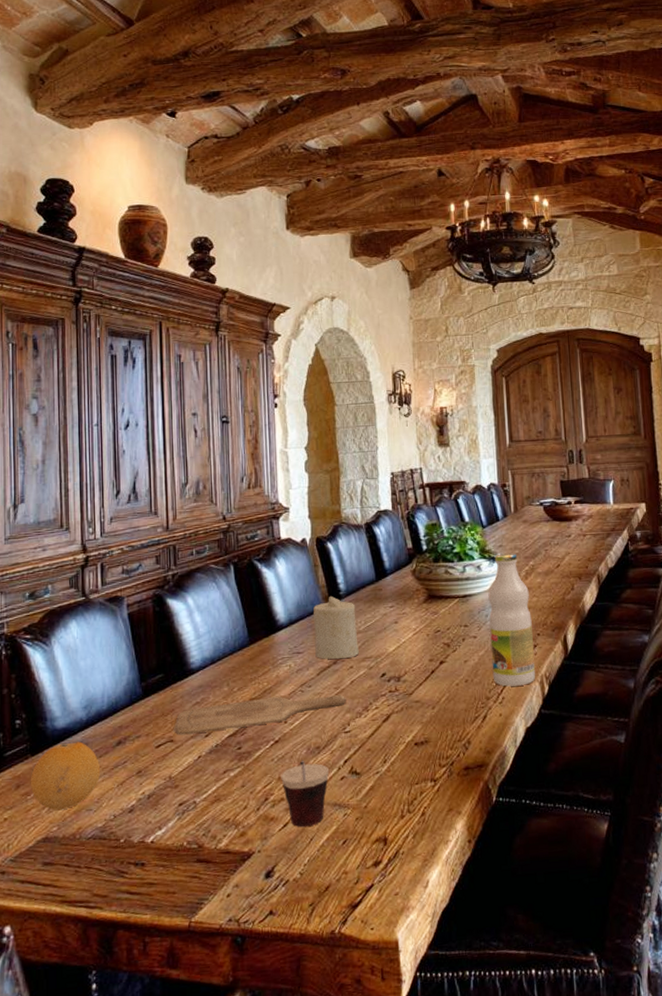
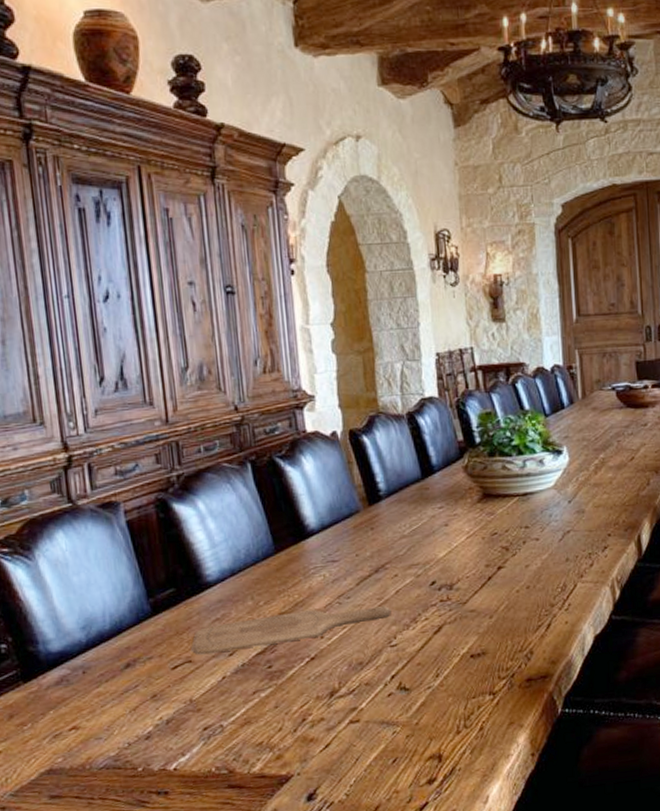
fruit: present [30,741,101,811] -> none [24,665,109,741]
cup: present [281,760,330,828] -> none [319,677,375,748]
candle: present [313,595,359,659] -> none [349,496,404,568]
bottle: present [488,553,536,687] -> none [552,445,606,592]

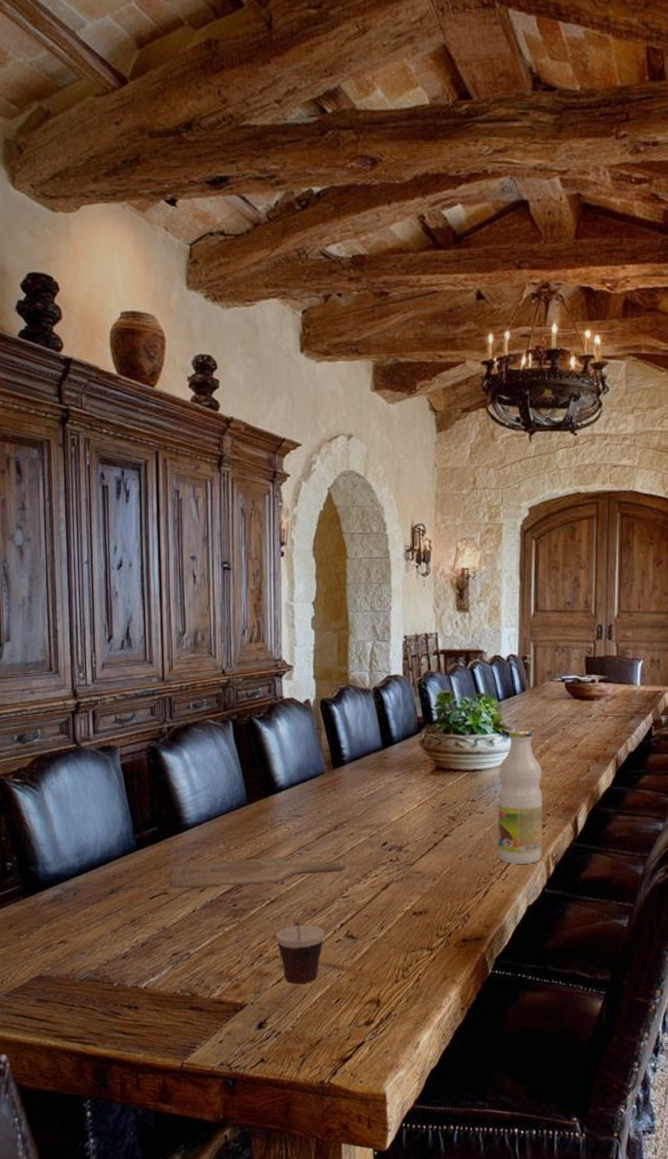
cup: none [319,677,375,748] -> present [276,921,326,985]
bottle: none [552,445,606,592] -> present [497,729,543,864]

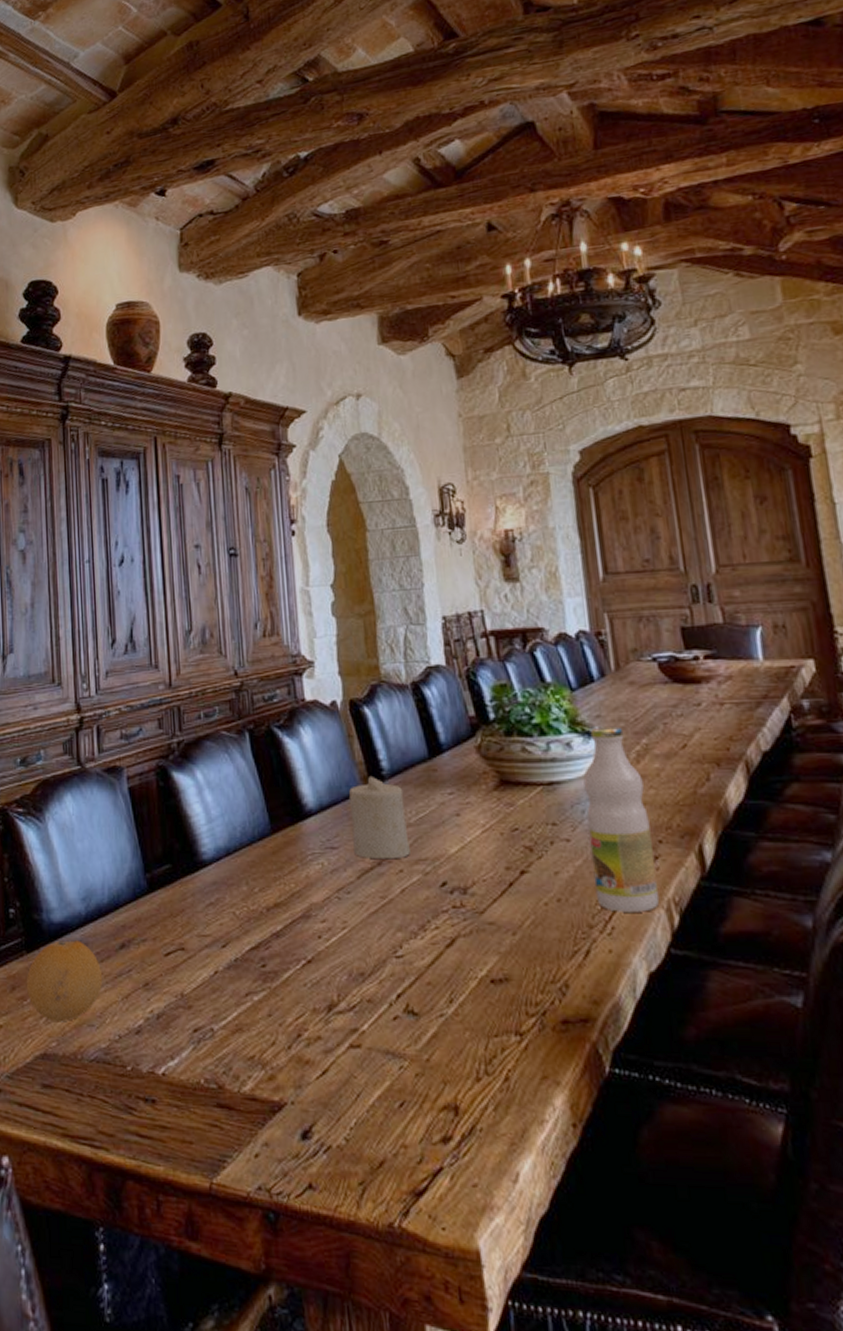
fruit: none [22,888,94,952] -> present [26,940,103,1022]
cutting board: present [168,858,345,889] -> none [185,903,397,943]
cup: present [276,921,326,985] -> none [316,988,378,1079]
candle: none [315,760,360,825] -> present [349,775,410,860]

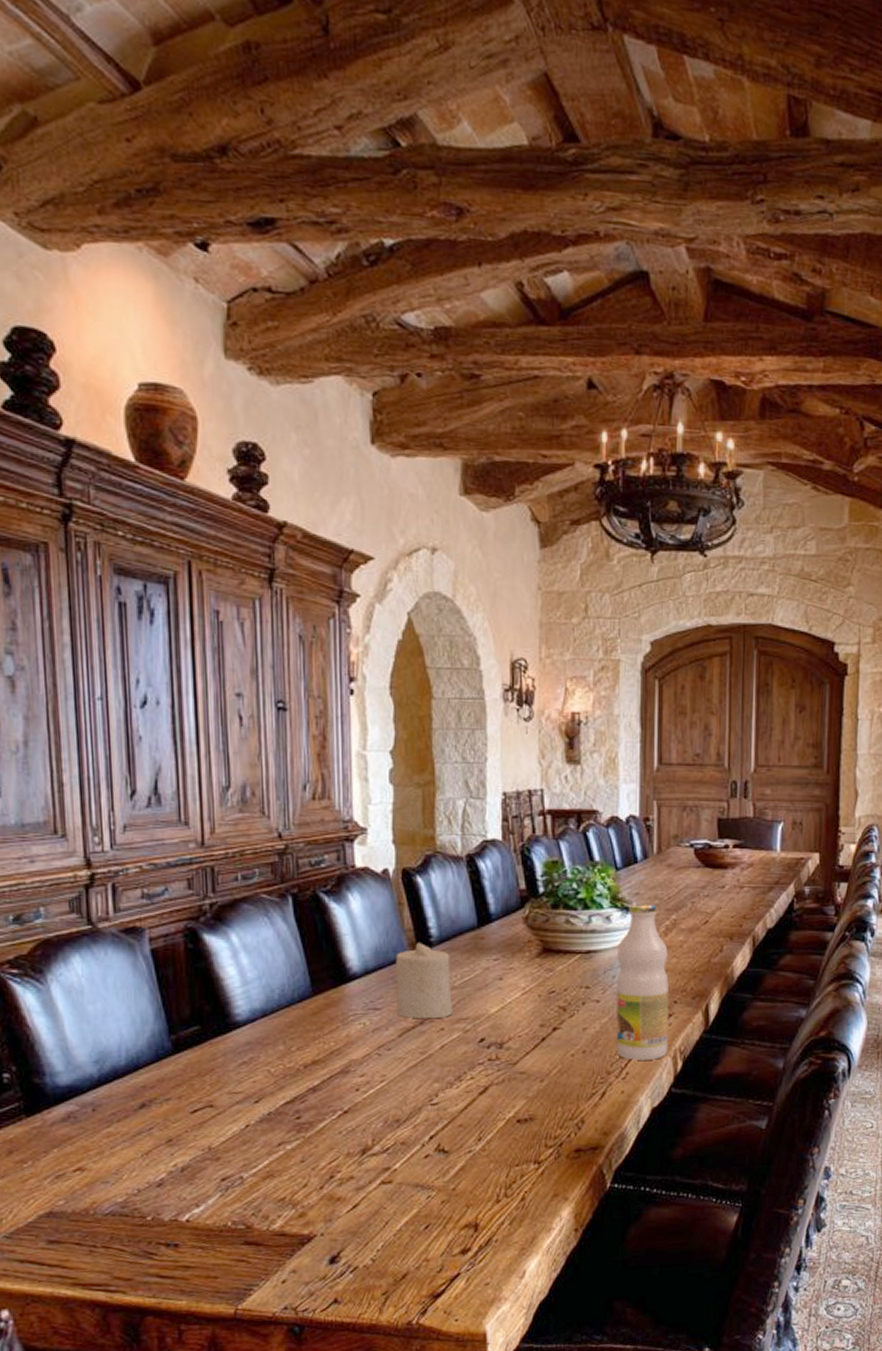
fruit: present [26,940,103,1022] -> none [26,1102,119,1182]

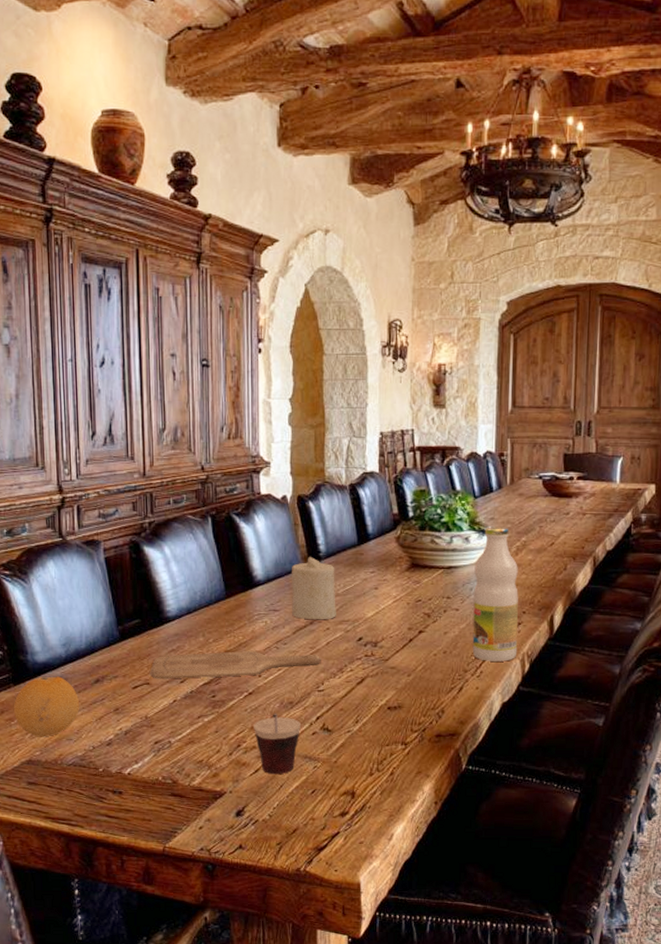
fruit: none [26,1102,119,1182] -> present [13,676,80,737]
cutting board: none [214,1060,435,1100] -> present [150,651,321,679]
cup: none [350,1134,411,1210] -> present [254,713,302,775]

